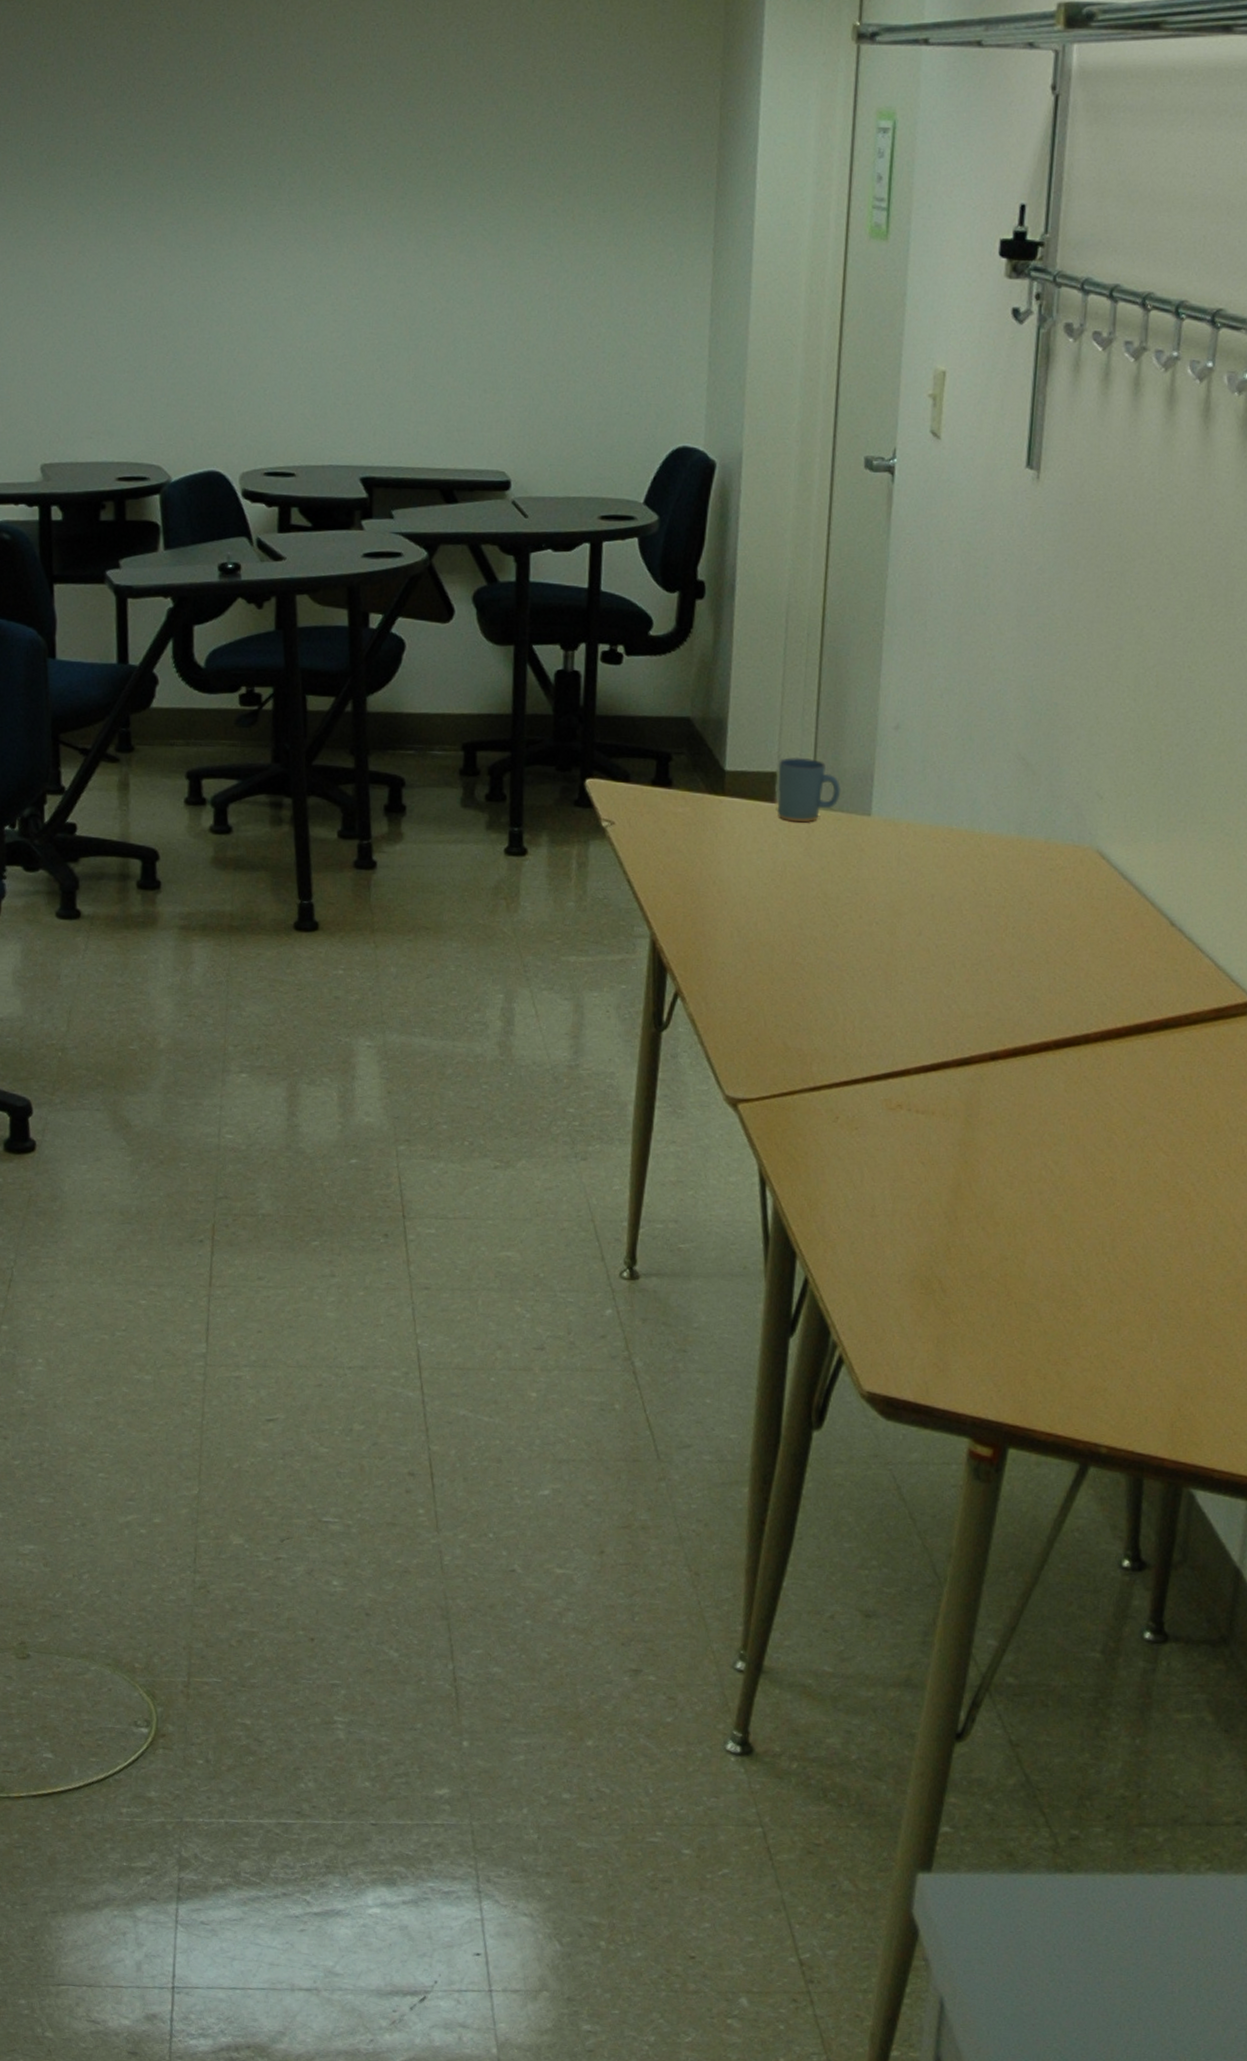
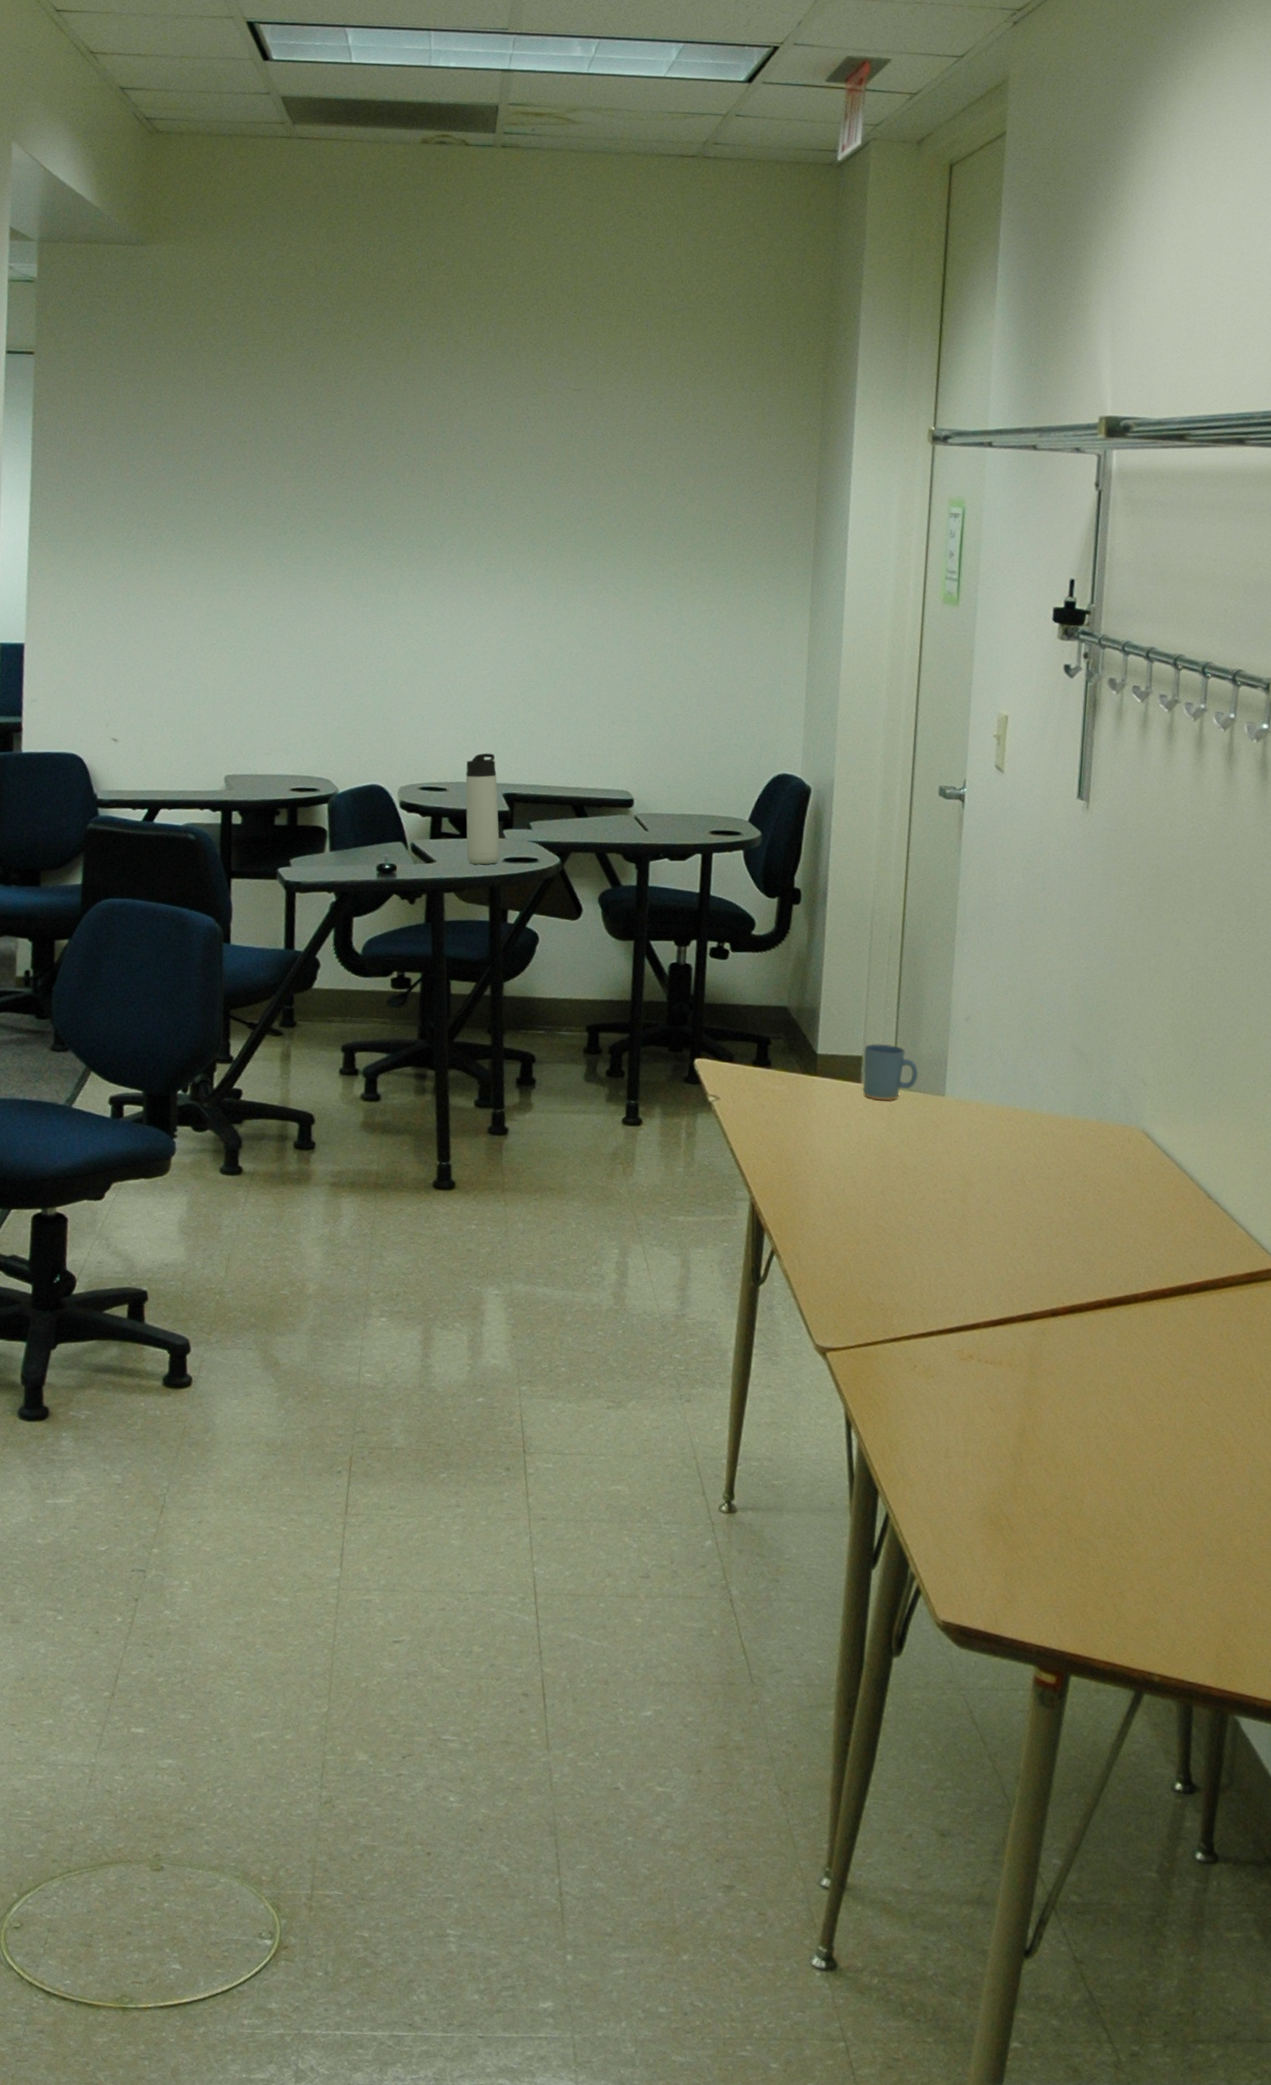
thermos bottle: none [316,430,359,562] -> present [465,753,500,865]

